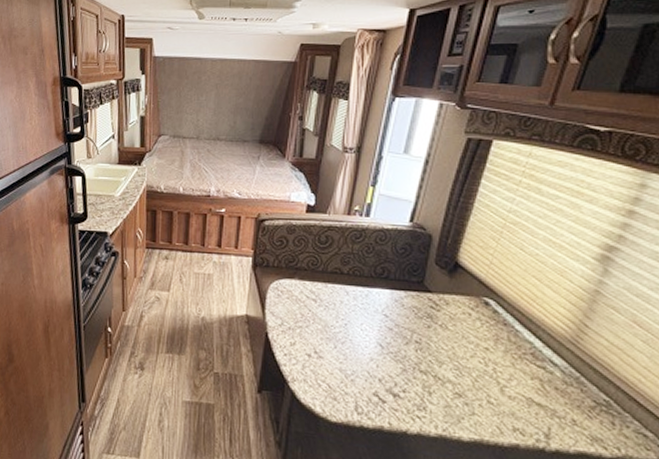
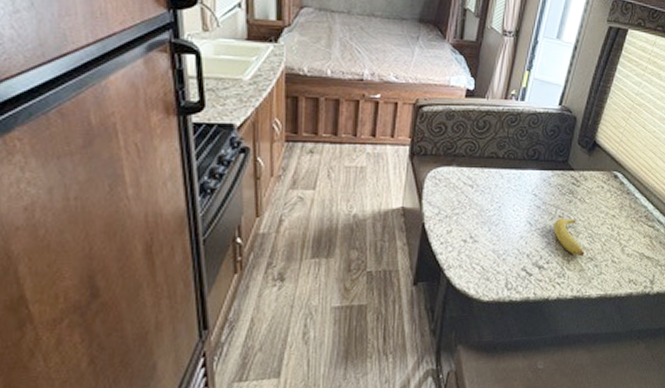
banana: none [409,343,450,391] -> present [553,218,585,257]

